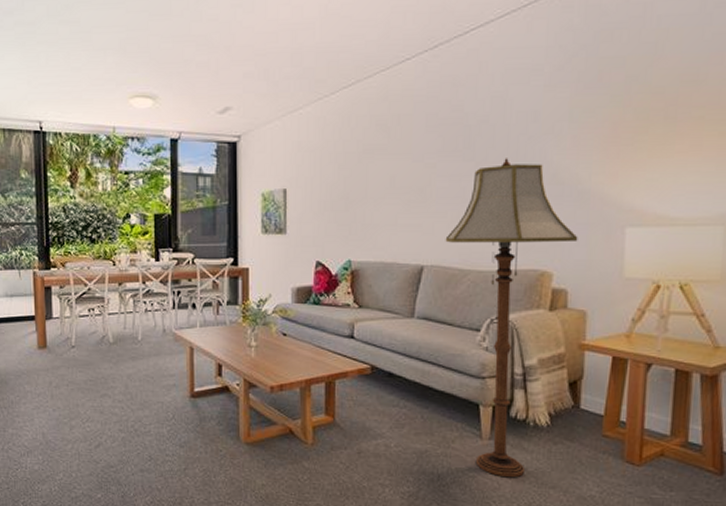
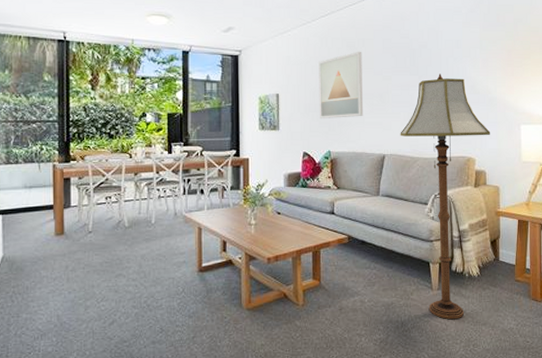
wall art: none [337,131,397,219] -> present [319,51,364,118]

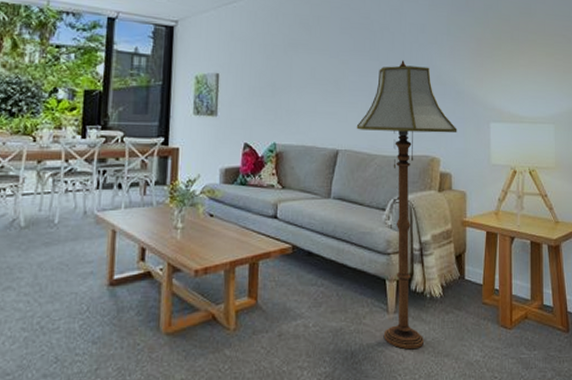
wall art: present [319,51,364,118] -> none [265,29,317,106]

